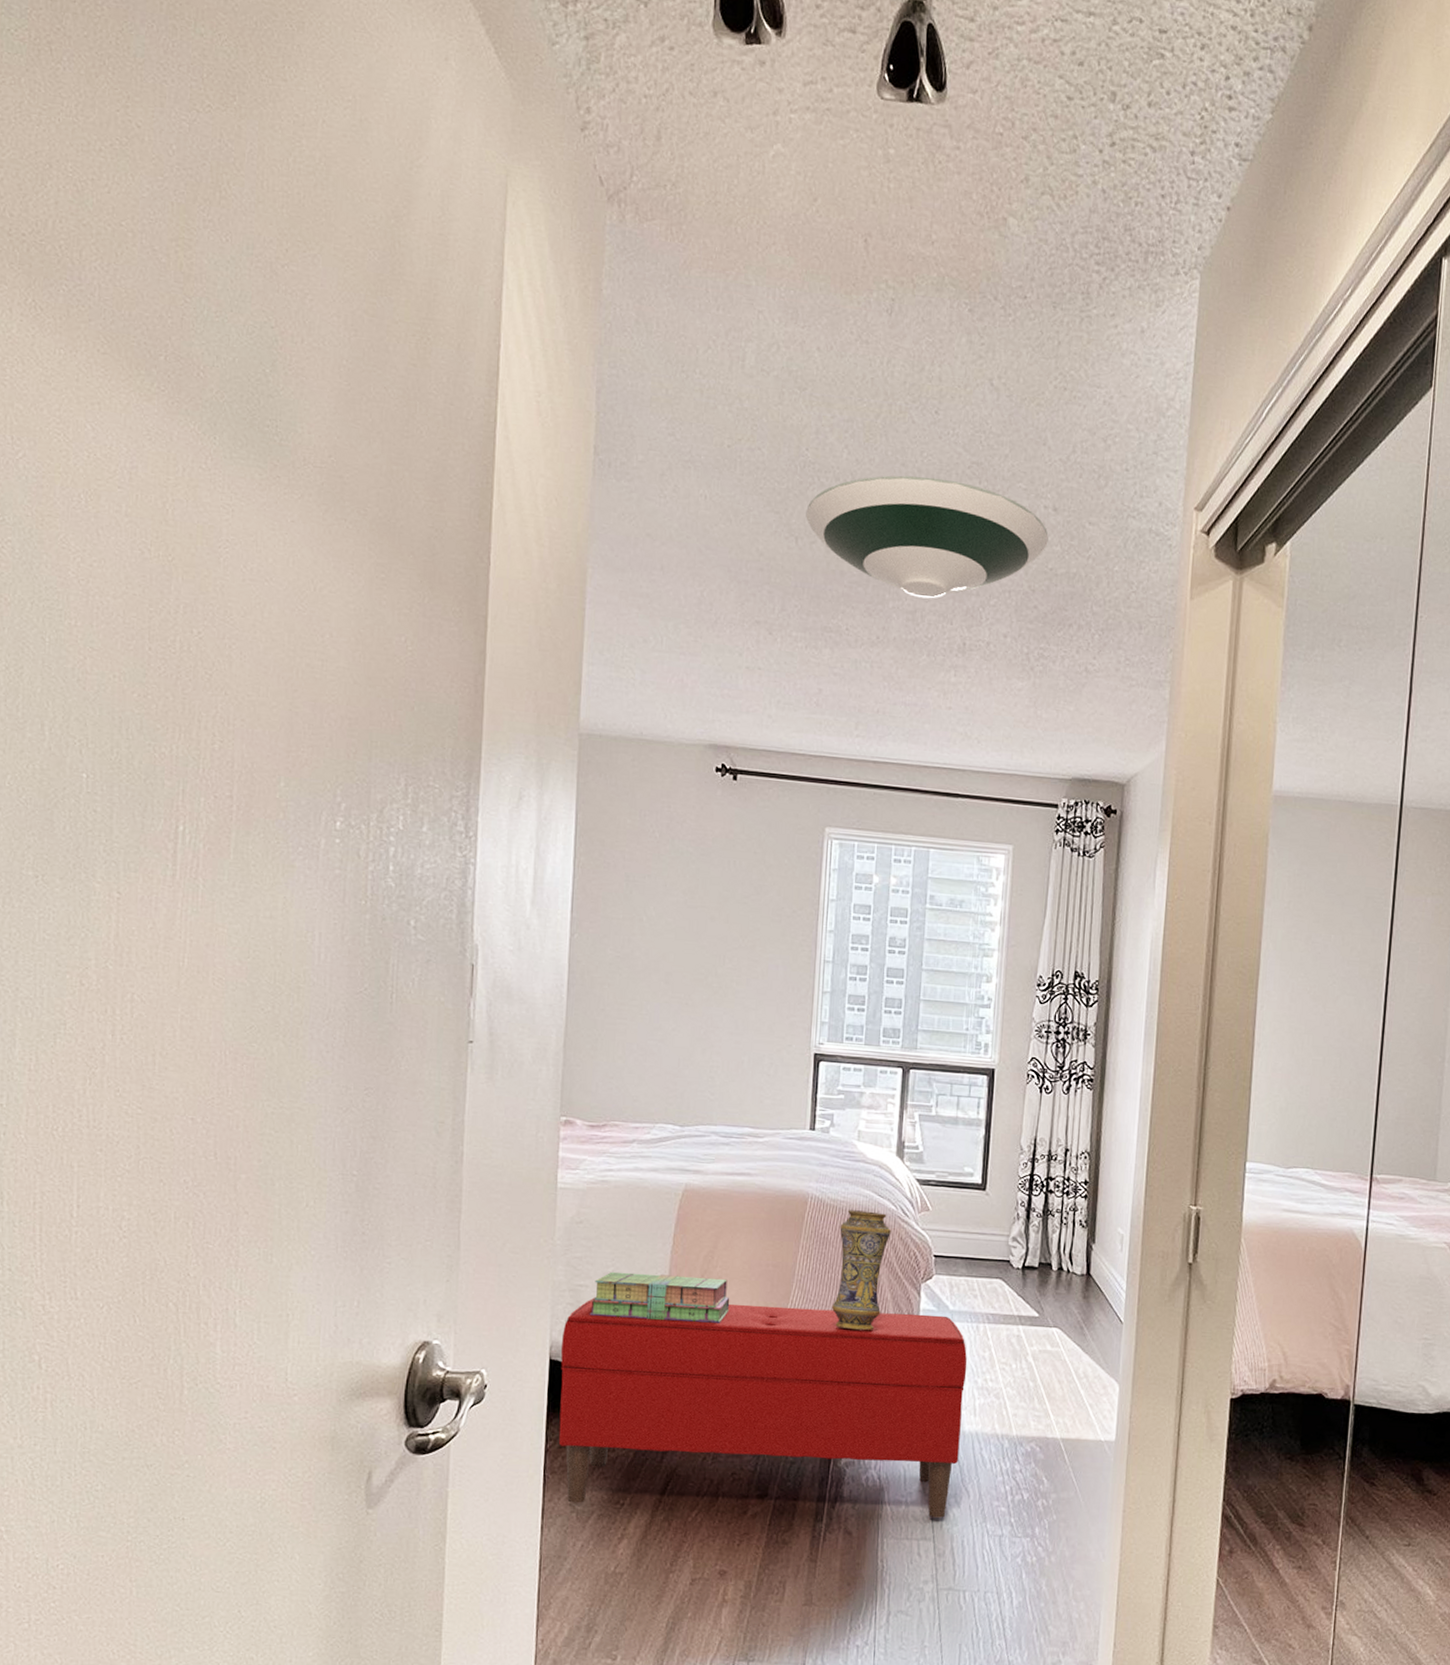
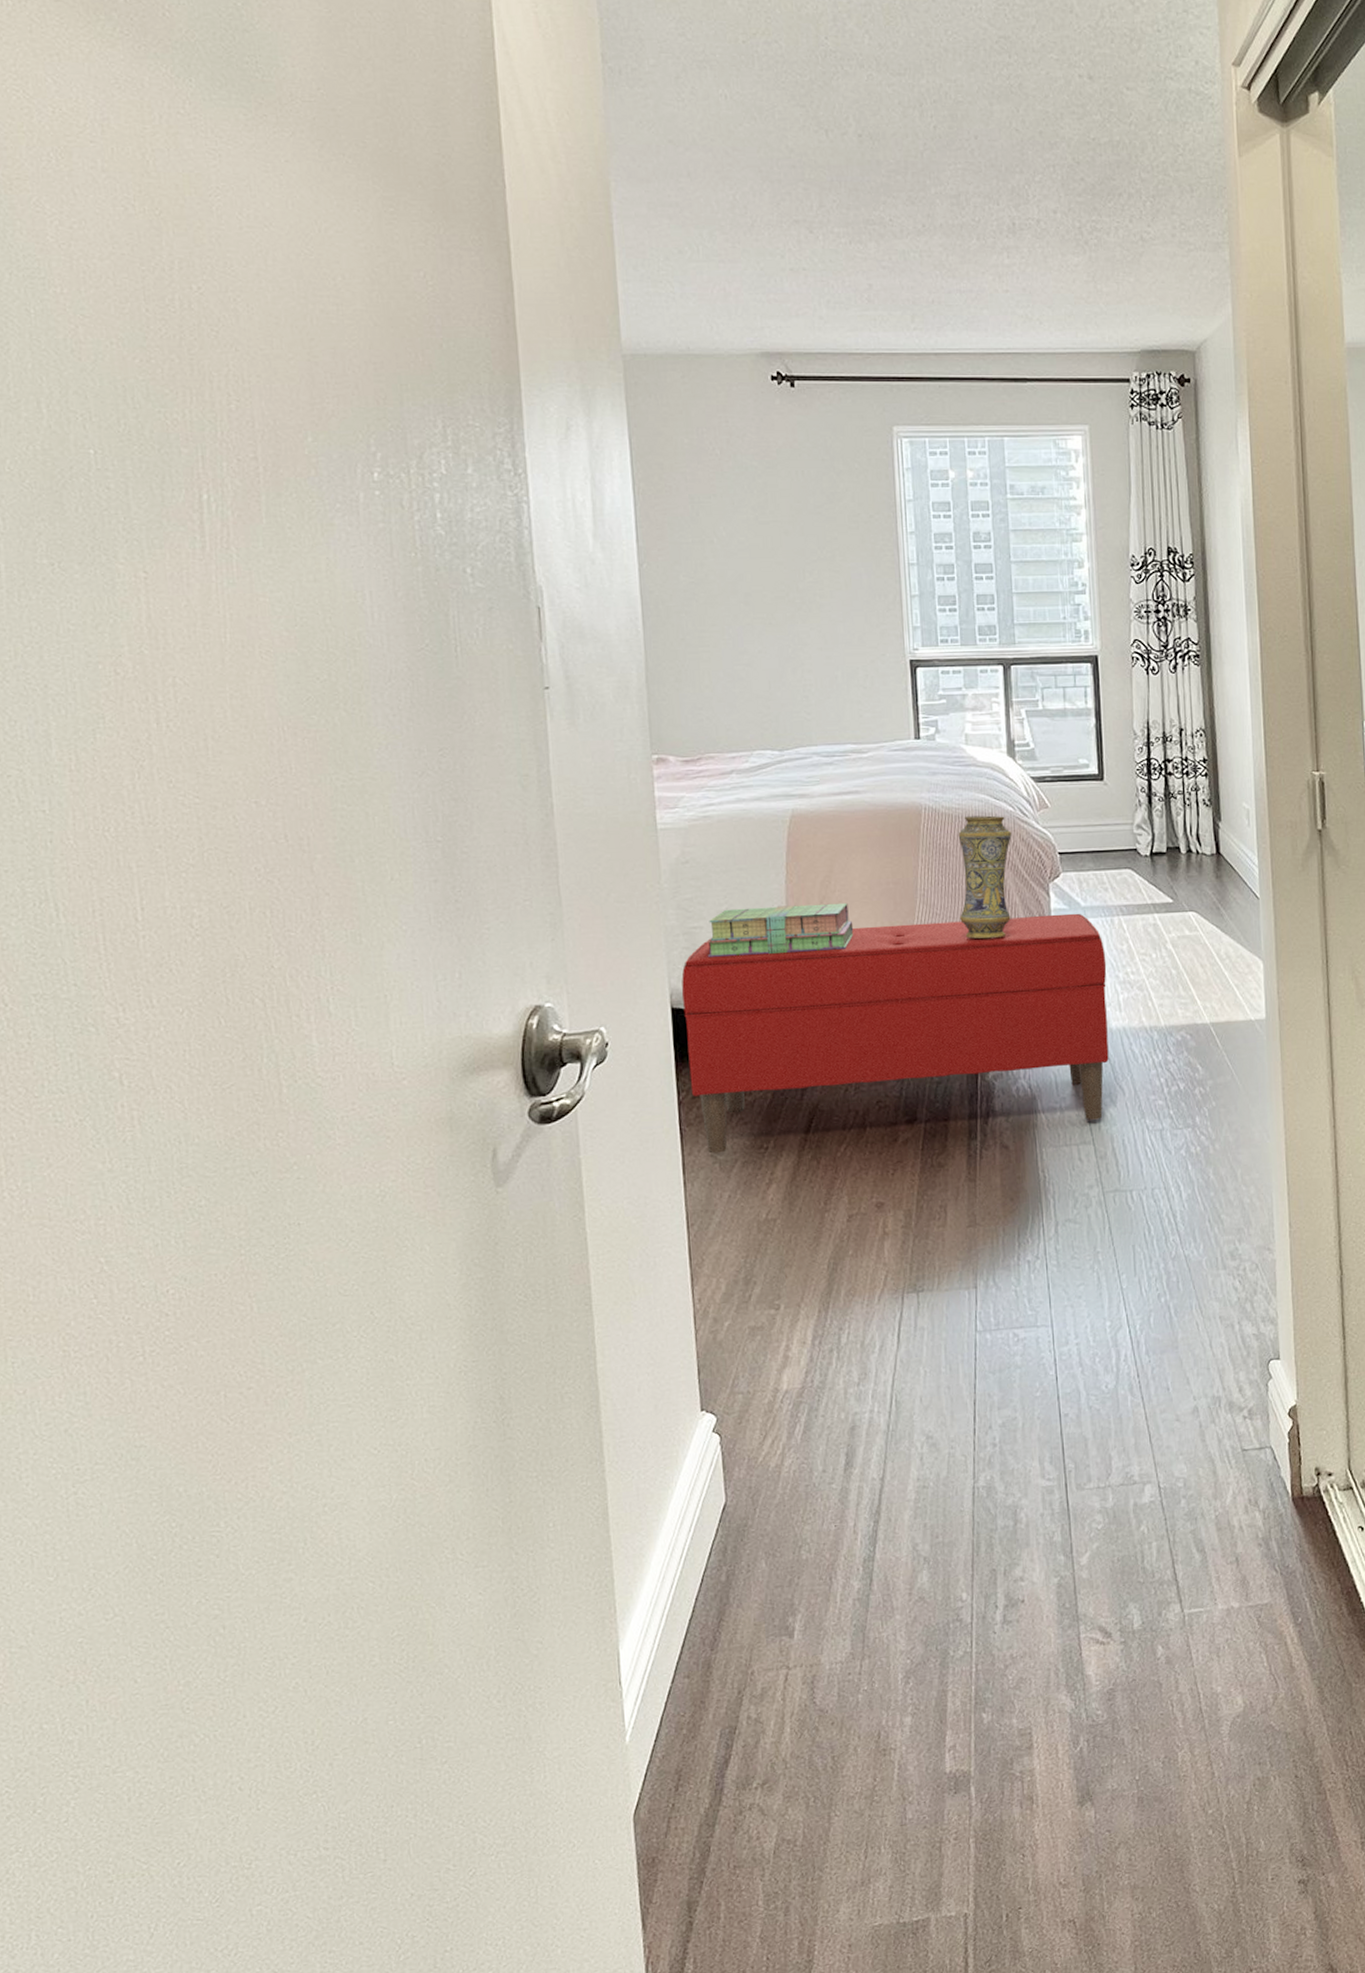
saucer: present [806,475,1048,599] -> none [833,56,1087,181]

